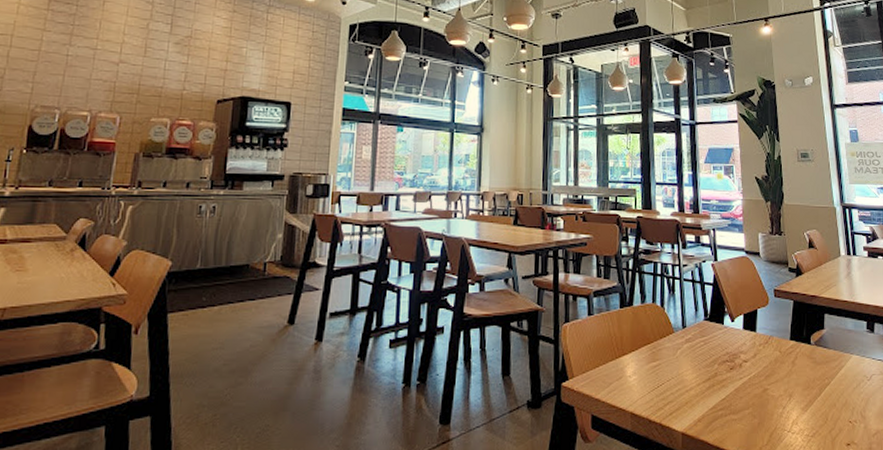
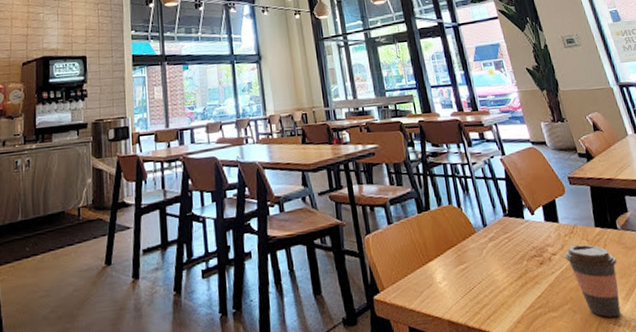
coffee cup: none [755,354,804,426] -> present [564,244,621,318]

